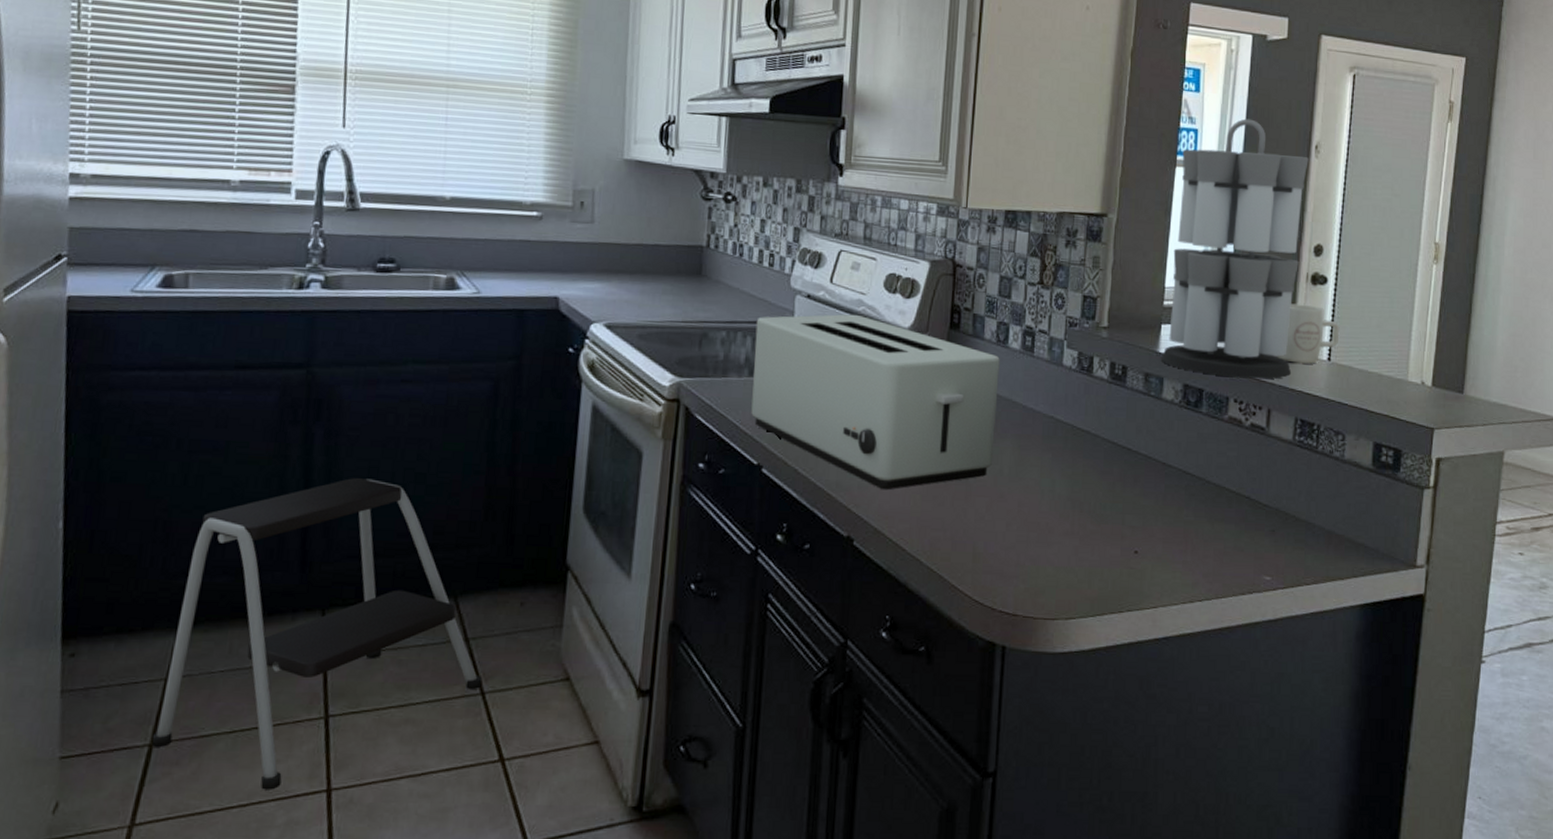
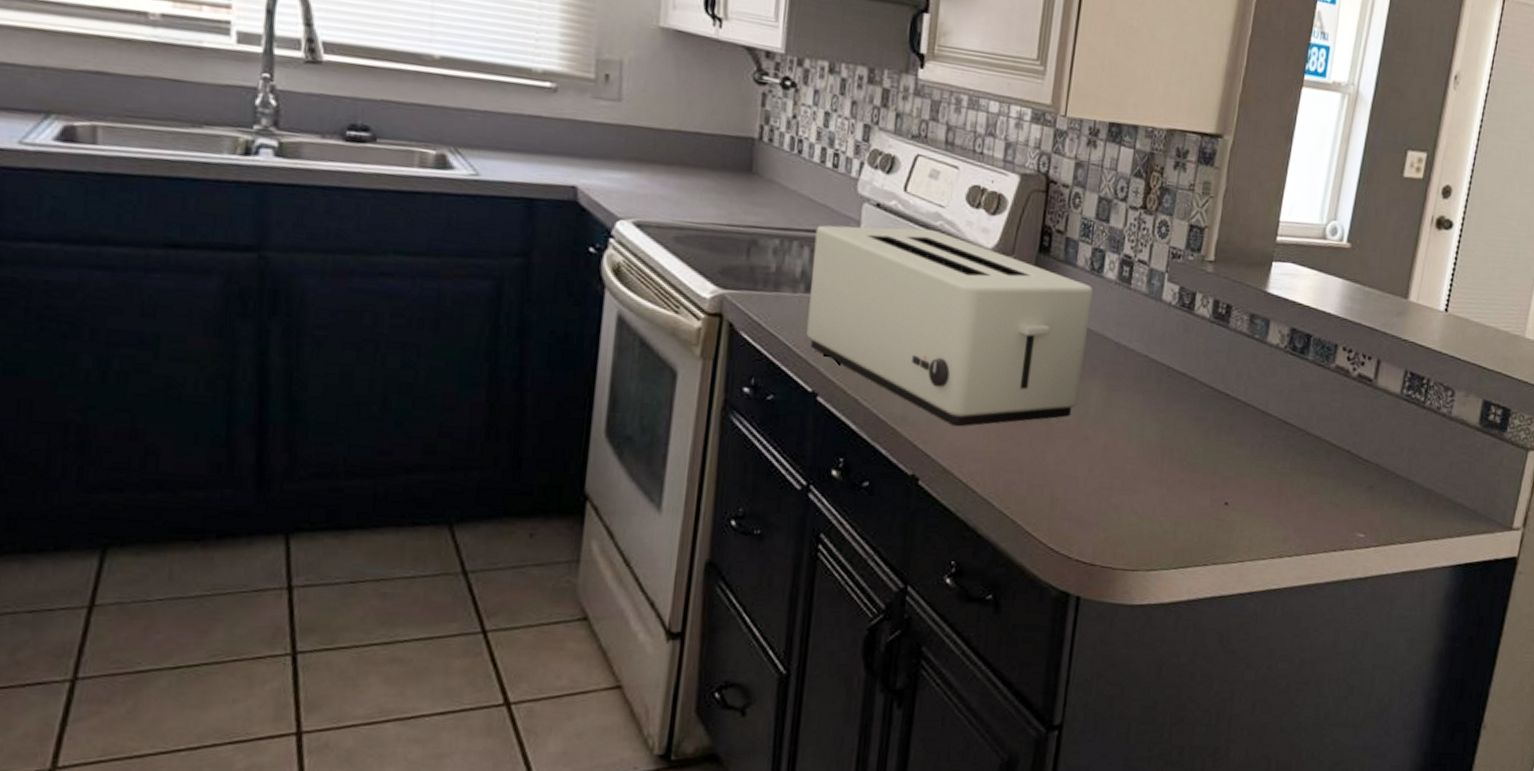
step stool: present [151,477,483,790] -> none [74,383,484,732]
spice rack: present [1160,118,1309,380] -> none [1268,39,1446,328]
mug: present [1277,303,1340,364] -> none [1393,248,1461,314]

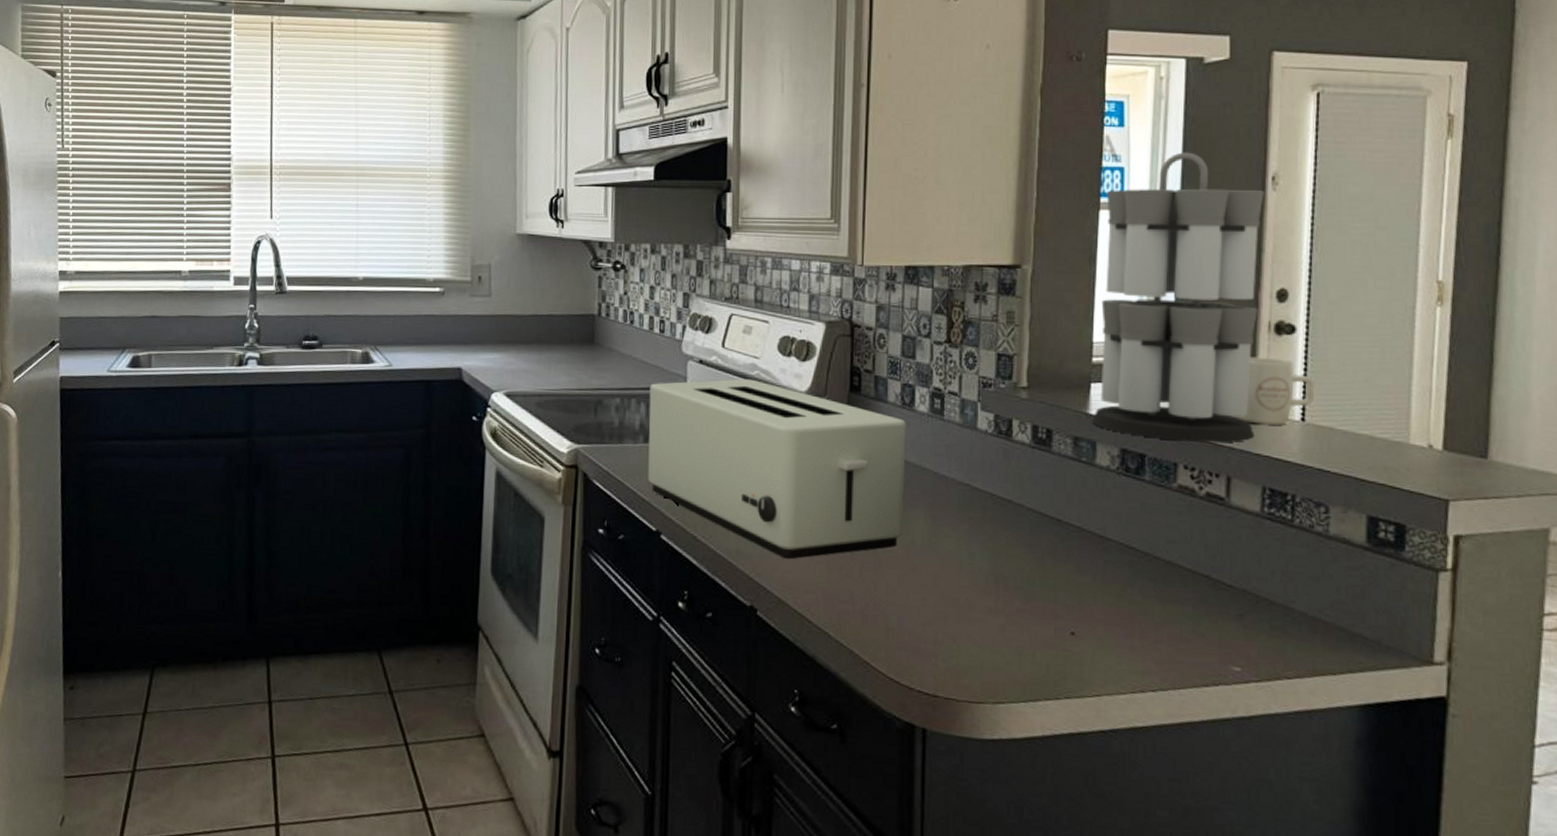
spice rack: none [1268,39,1446,328] -> present [1091,152,1264,443]
mug: none [1393,248,1461,314] -> present [1236,357,1315,425]

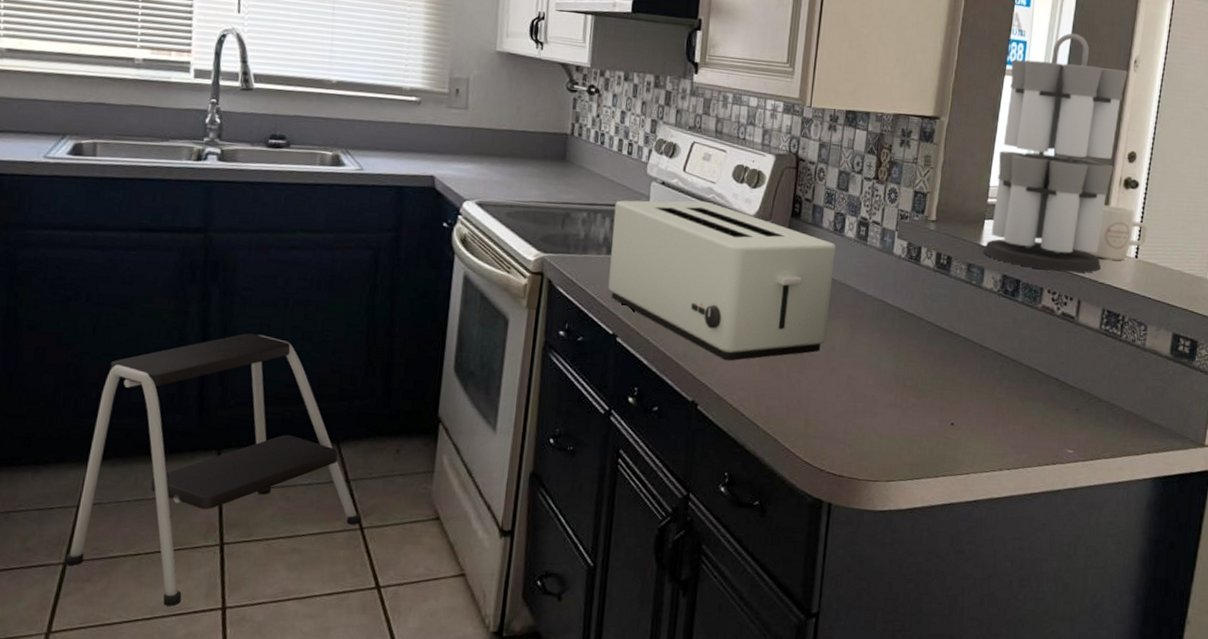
step stool: none [134,537,406,821] -> present [65,332,362,607]

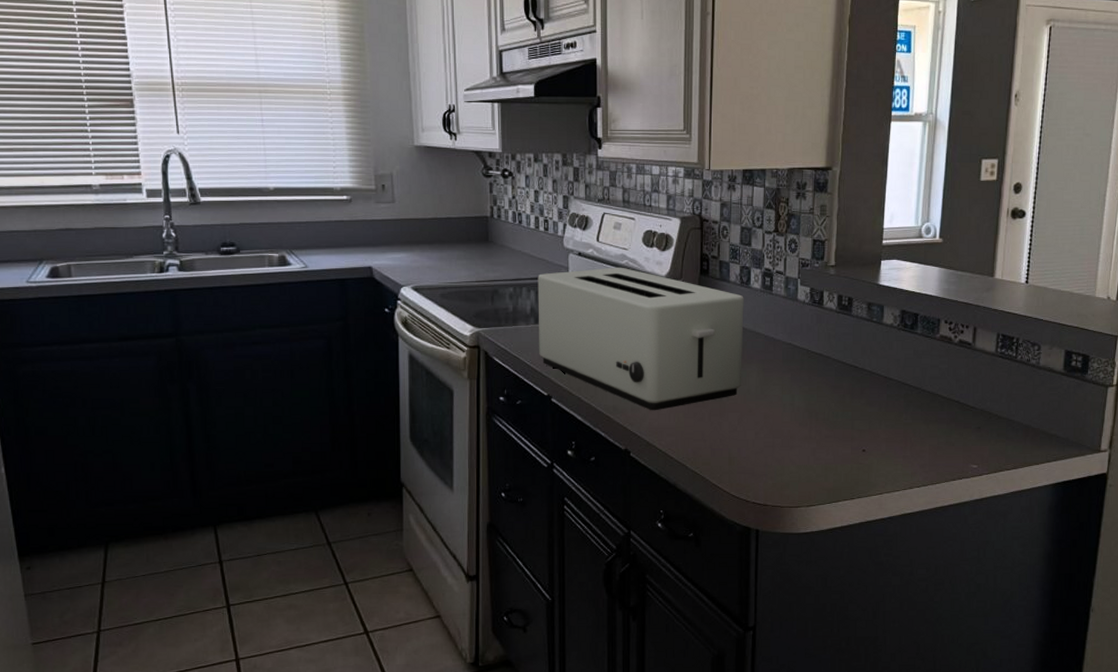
step stool: present [65,332,362,607] -> none [98,422,345,661]
spice rack: present [982,33,1128,273] -> none [881,74,1009,302]
mug: present [1089,205,1148,261] -> none [982,236,1036,287]

